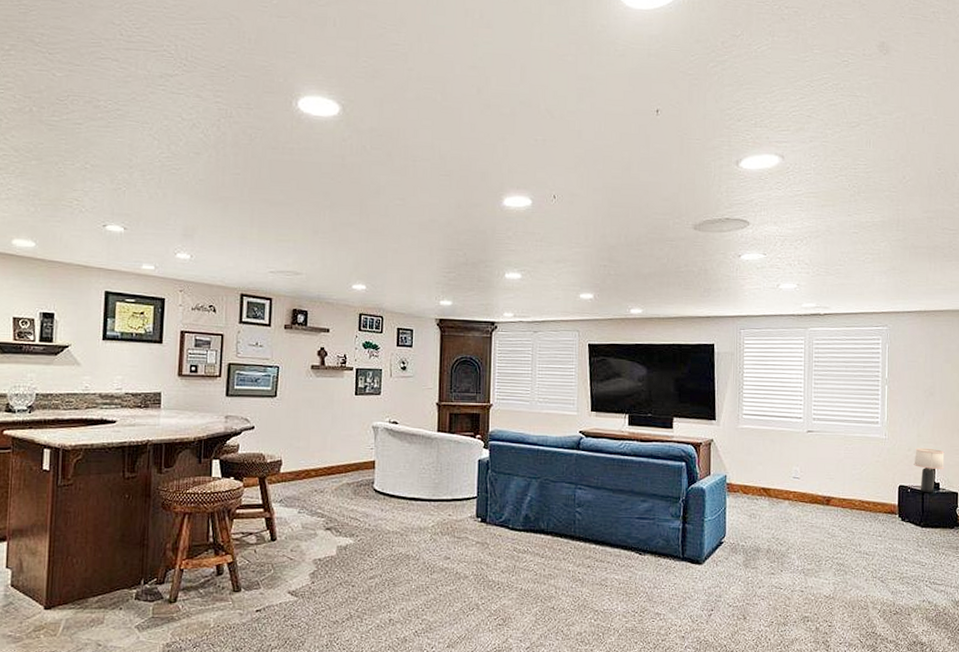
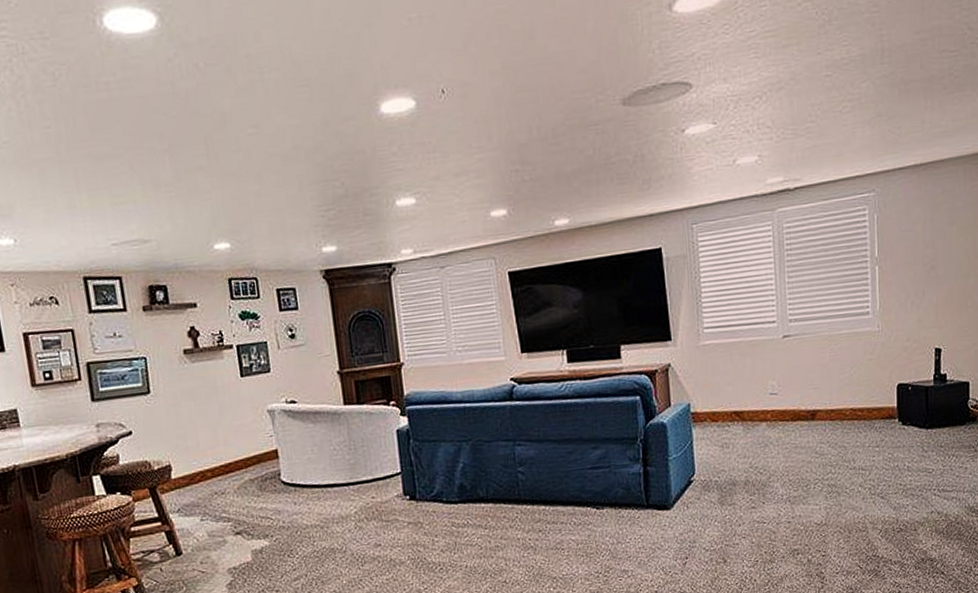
table lamp: present [914,447,945,495] -> none [914,334,952,390]

